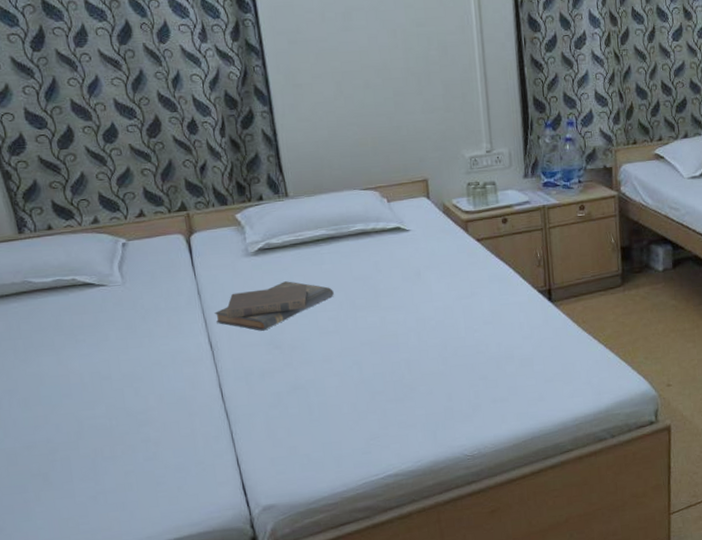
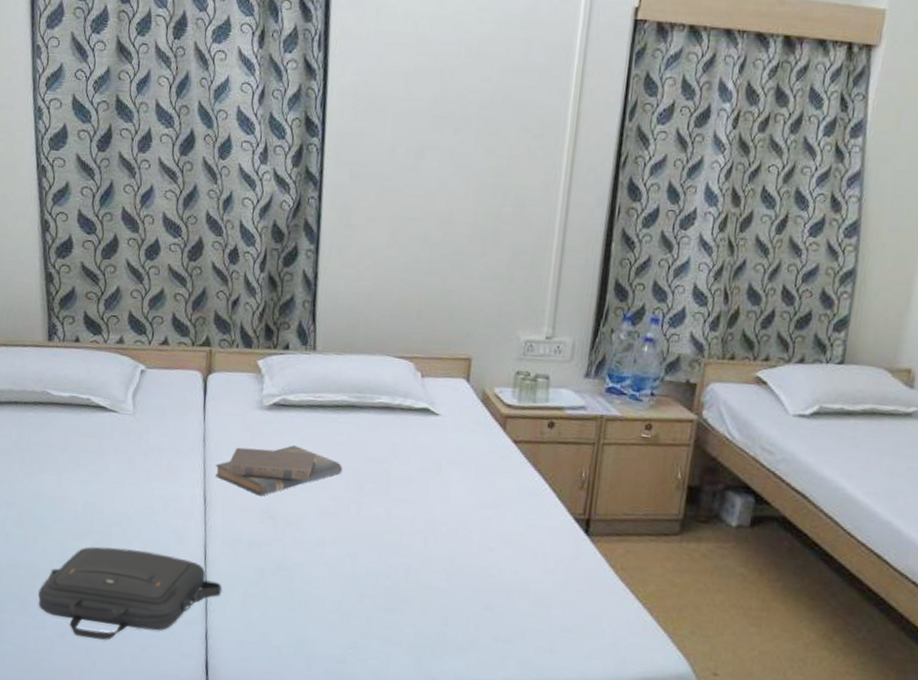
laptop bag: none [60,401,244,494] -> present [38,546,222,640]

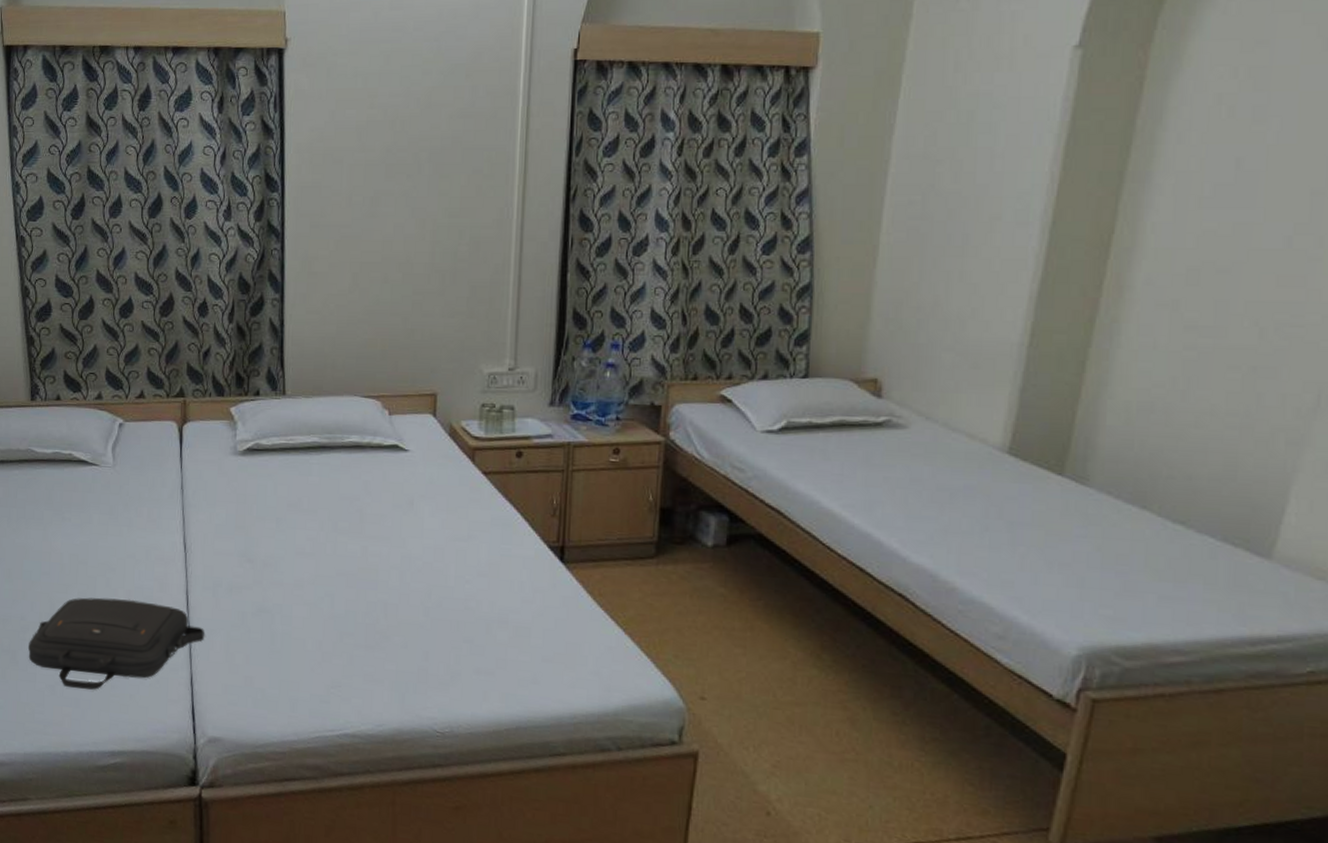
diary: present [215,445,342,496] -> none [193,488,317,540]

